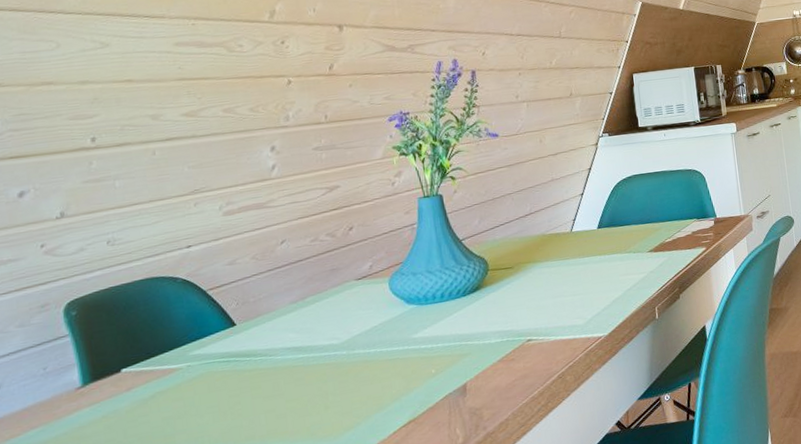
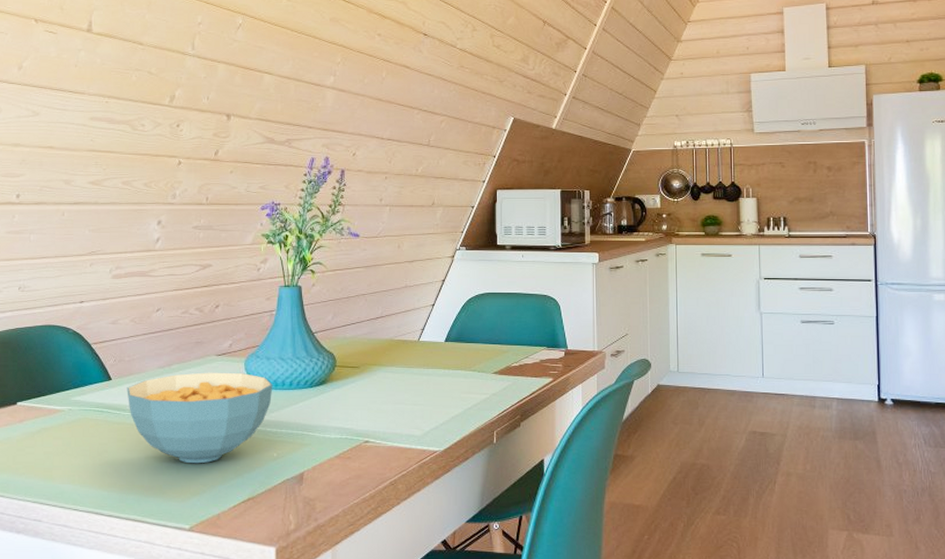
cereal bowl: none [255,293,423,398] -> present [127,372,273,464]

